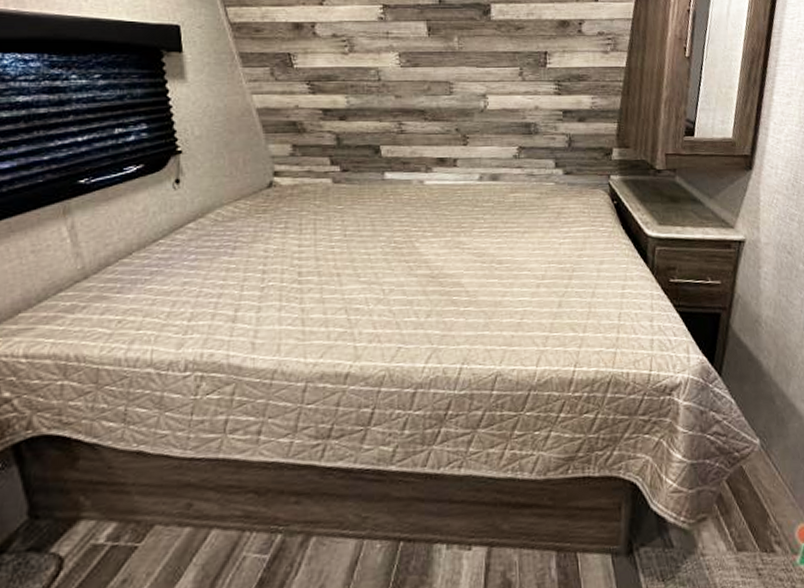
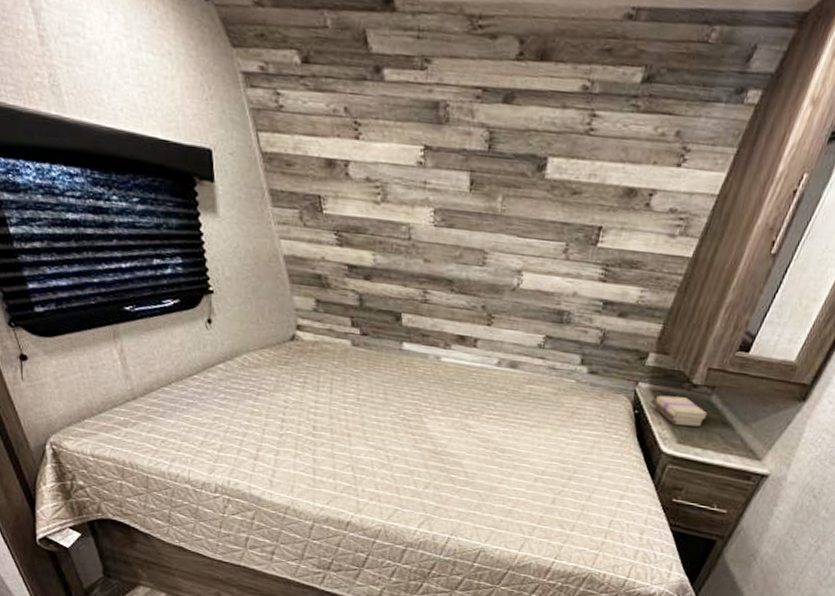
books: none [624,183,677,209] -> present [650,395,708,427]

